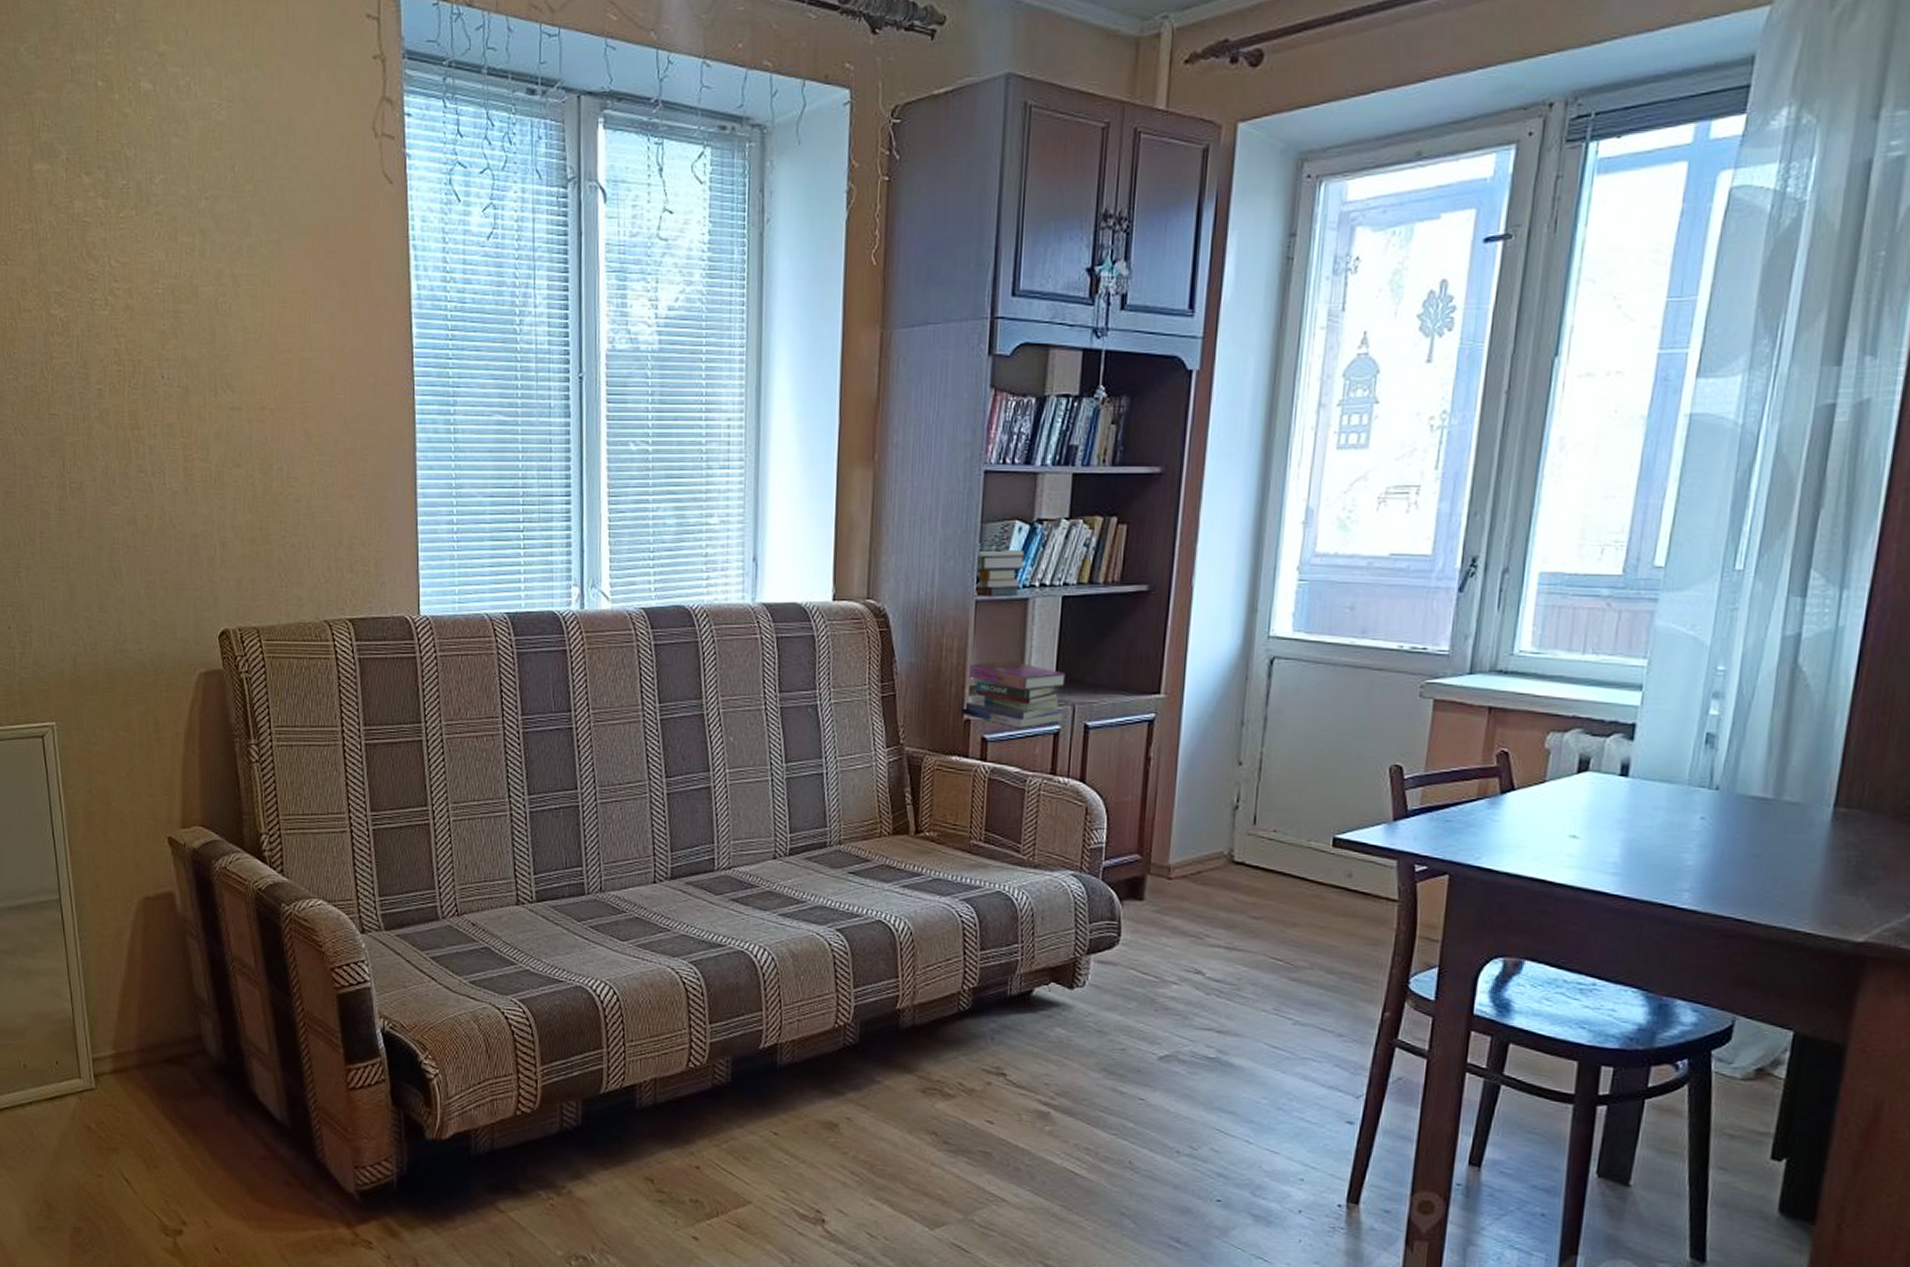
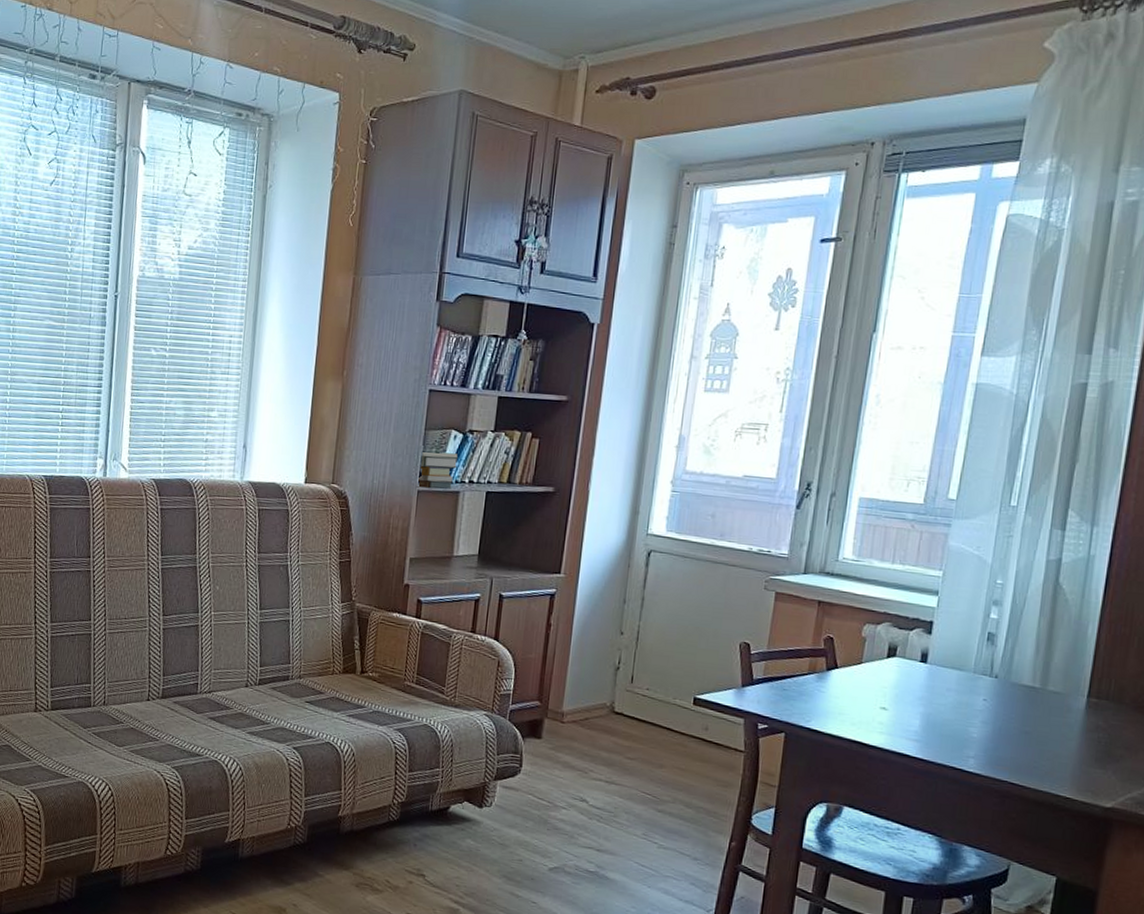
books: present [958,661,1066,729] -> none [400,539,486,594]

